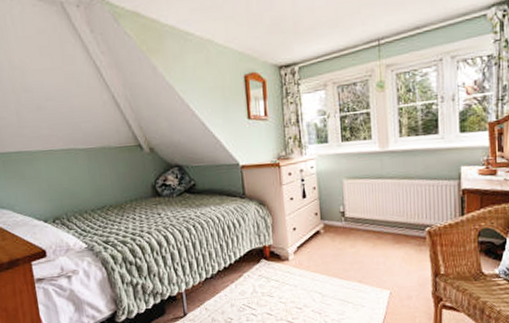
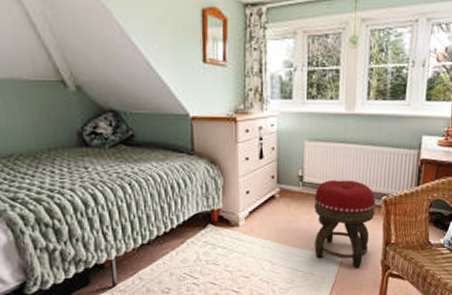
footstool: none [358,213,420,300] -> present [314,180,376,269]

